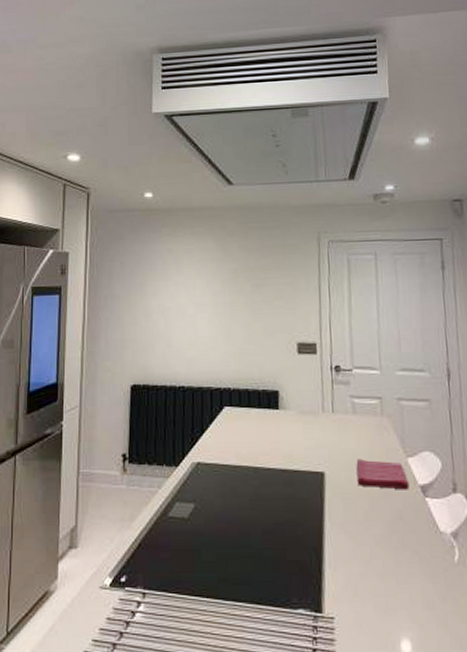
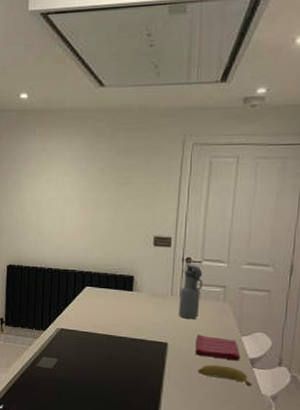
water bottle: none [332,374,356,440] -> present [179,265,203,319]
banana: none [363,496,427,522] -> present [198,364,252,387]

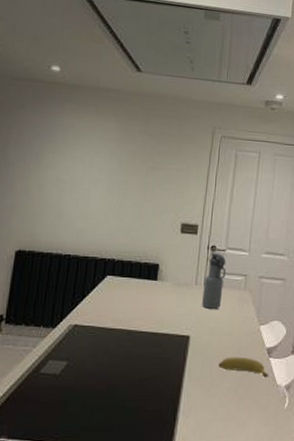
dish towel: present [195,334,240,361] -> none [216,325,259,352]

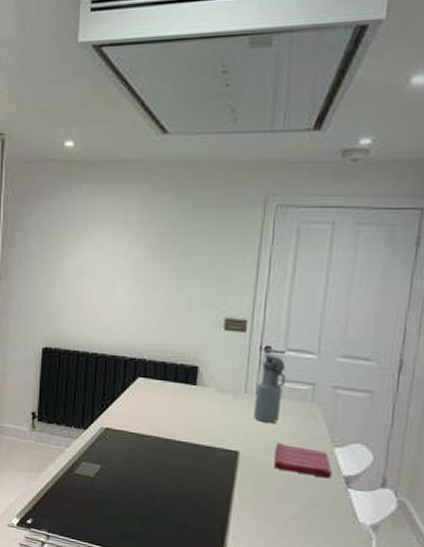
dish towel: none [216,325,259,352] -> present [274,442,332,479]
banana: present [218,357,268,378] -> none [277,481,346,512]

